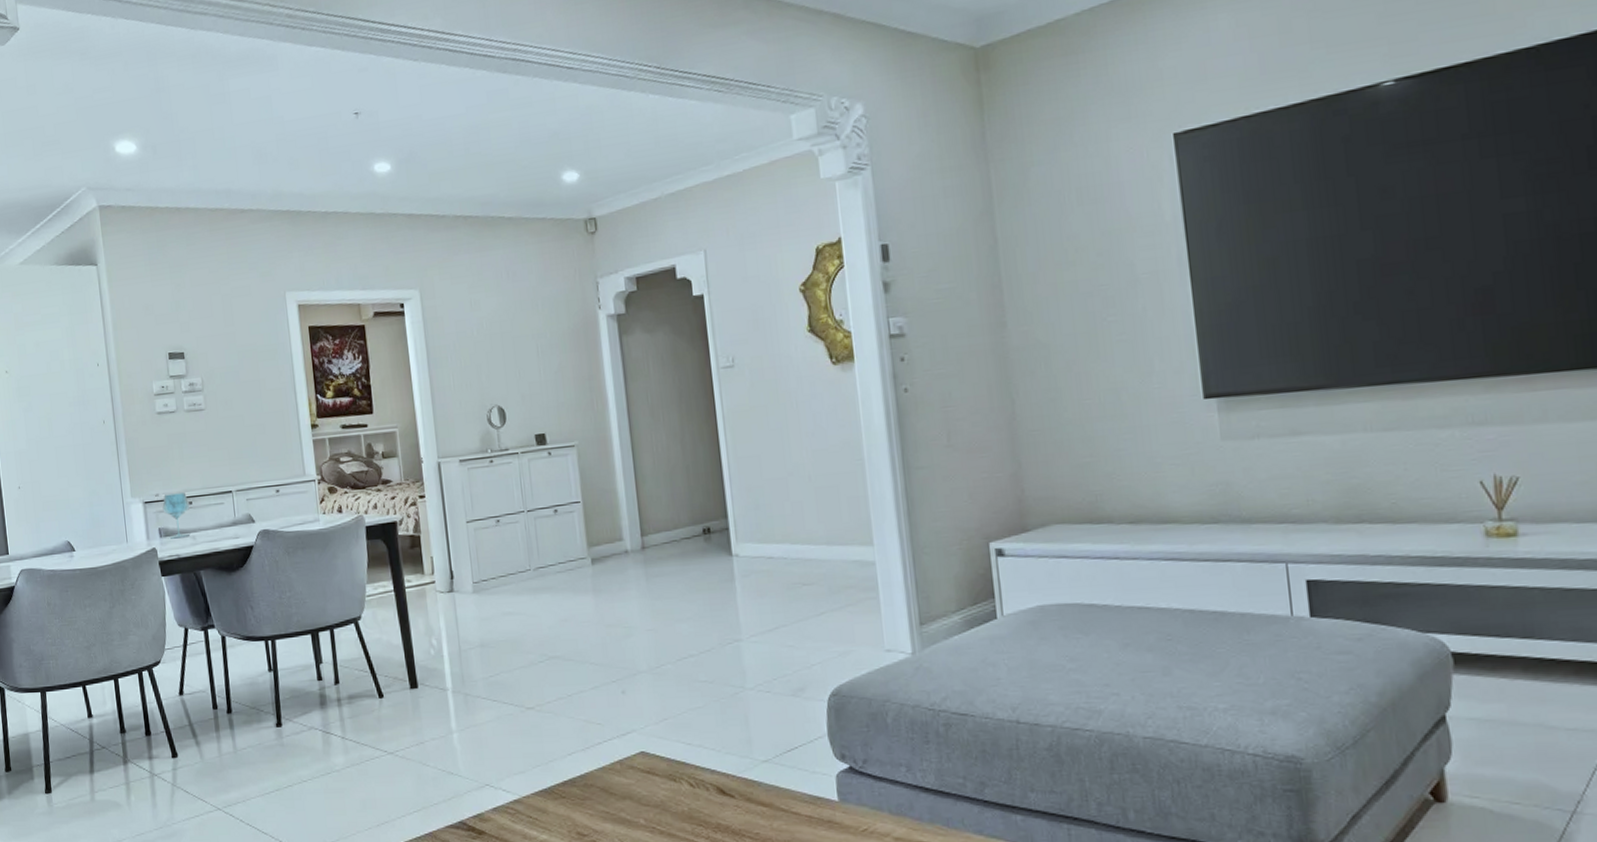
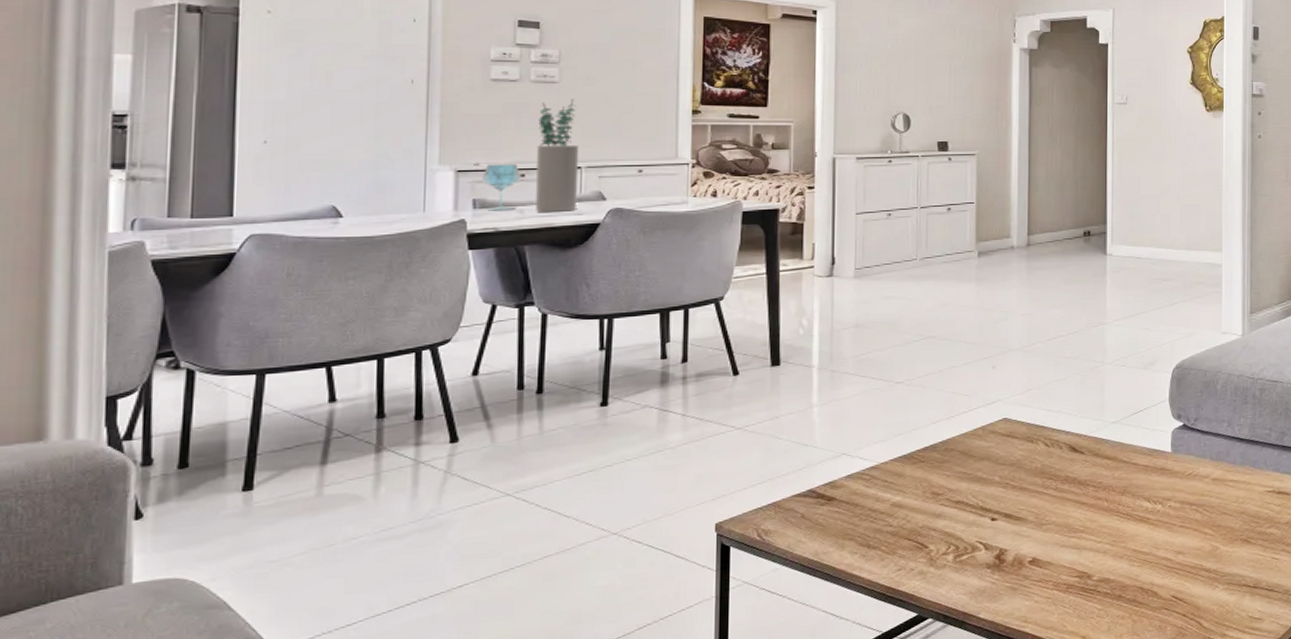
vase: none [195,424,234,539] -> present [535,99,580,213]

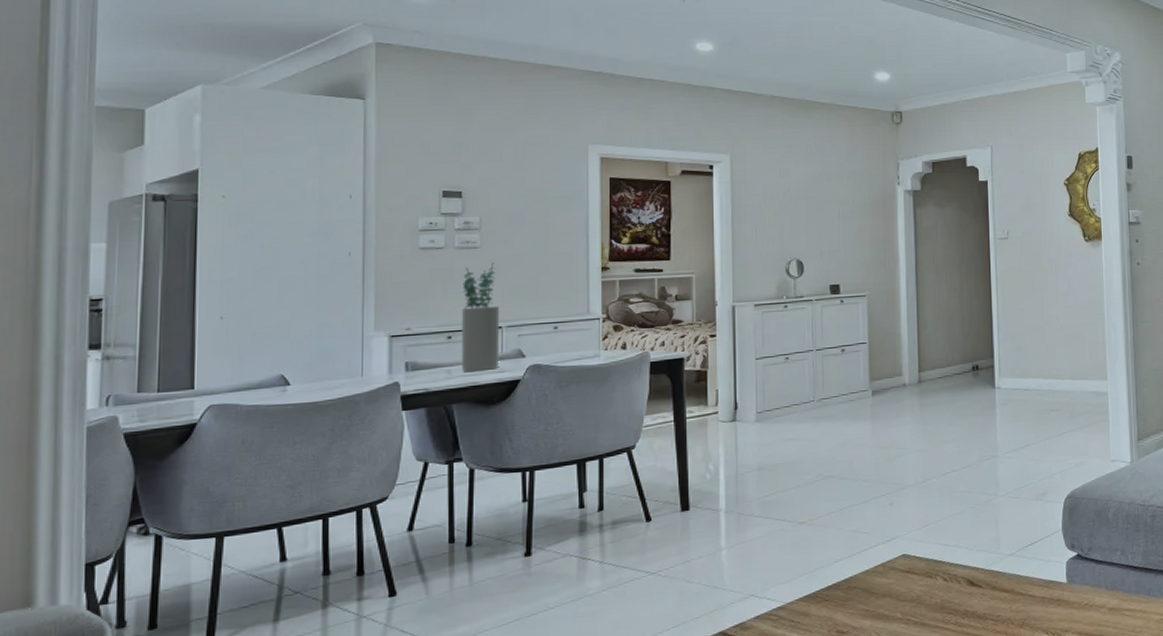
wine glass: present [482,164,520,211] -> none [413,327,447,373]

